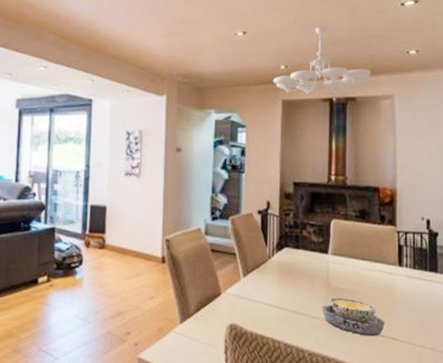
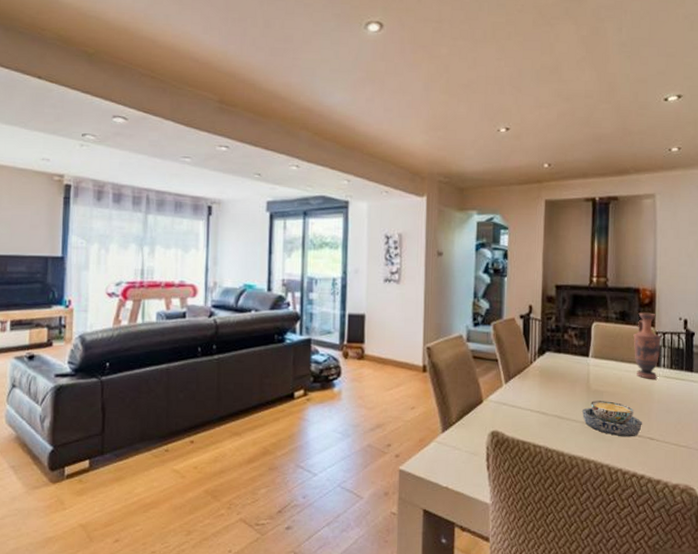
chandelier: present [273,26,371,96] -> none [536,122,634,195]
vase: none [373,211,403,279] -> present [633,312,661,379]

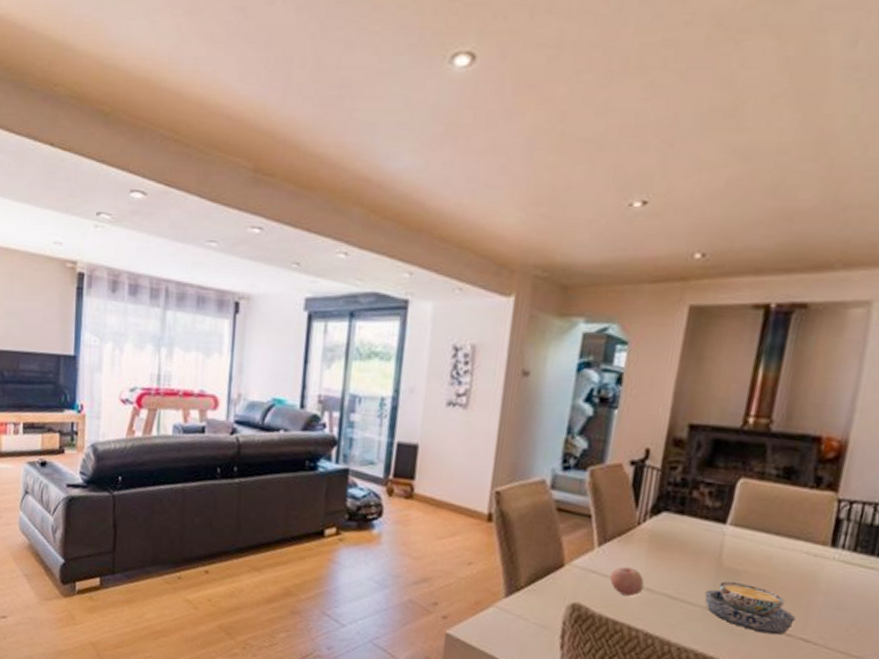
fruit: none [517,397,541,421] -> present [610,567,645,597]
vase: present [633,312,661,379] -> none [796,470,846,563]

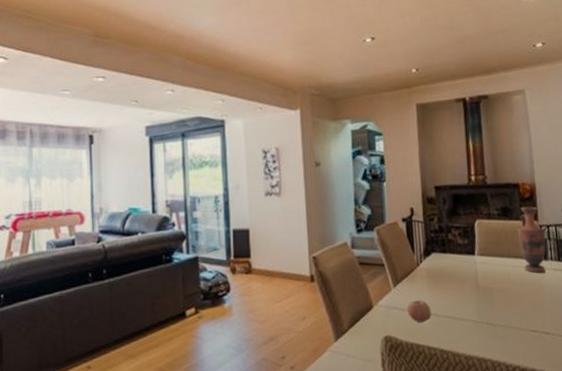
bowl: present [704,581,795,635] -> none [473,298,536,333]
vase: none [796,470,846,563] -> present [517,206,547,273]

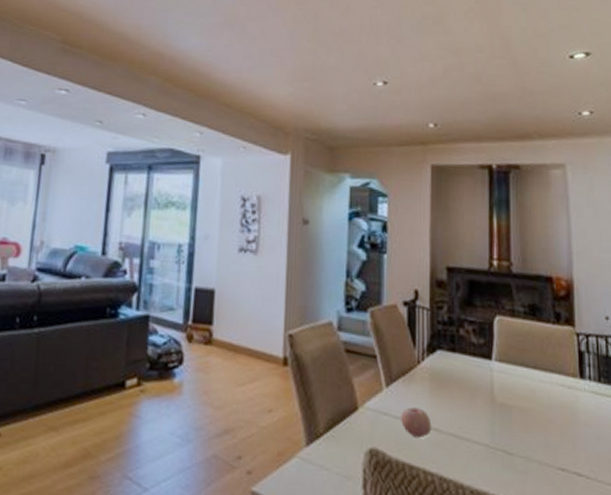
vase: present [517,206,547,273] -> none [547,307,584,395]

